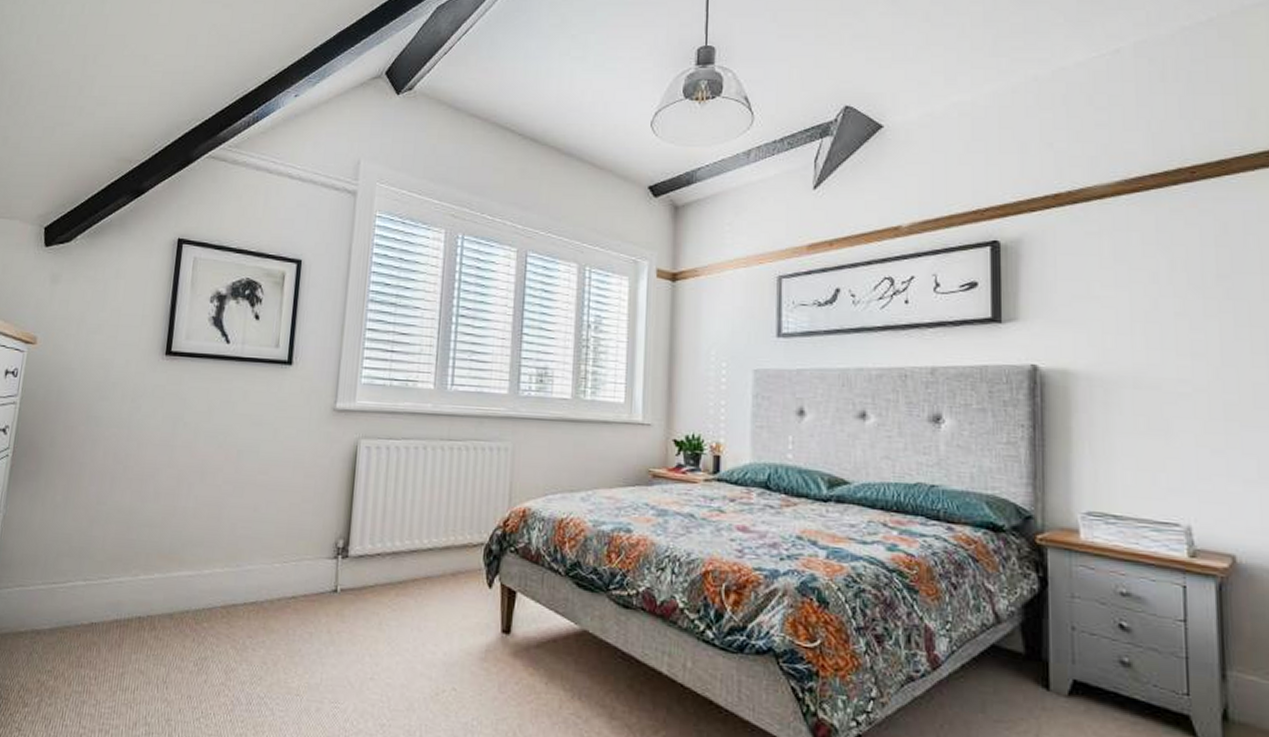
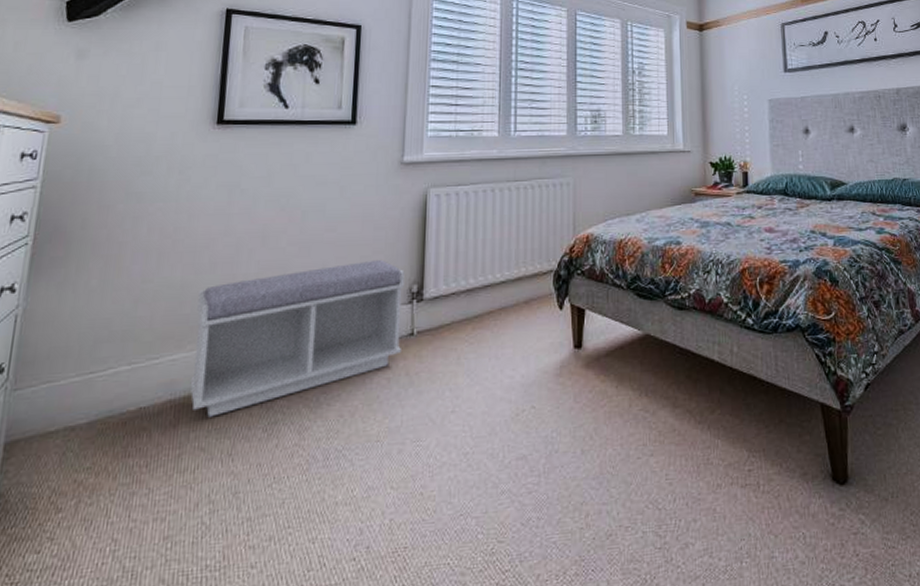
bench: none [133,508,332,643] -> present [190,259,405,417]

